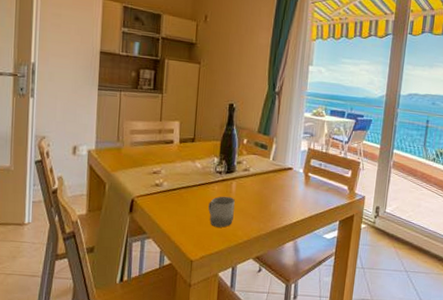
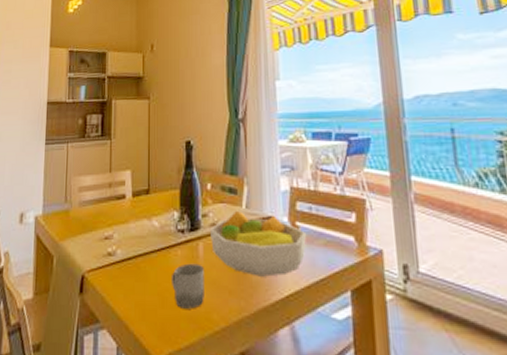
fruit bowl: none [242,161,314,209] -> present [209,210,306,277]

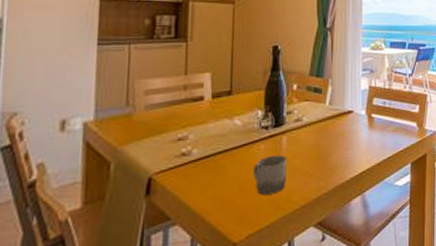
fruit bowl: present [209,210,306,277] -> none [293,107,379,160]

